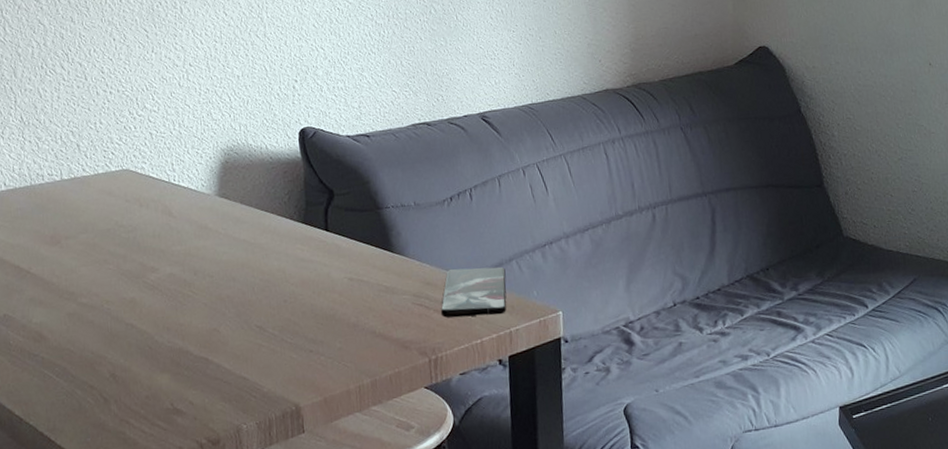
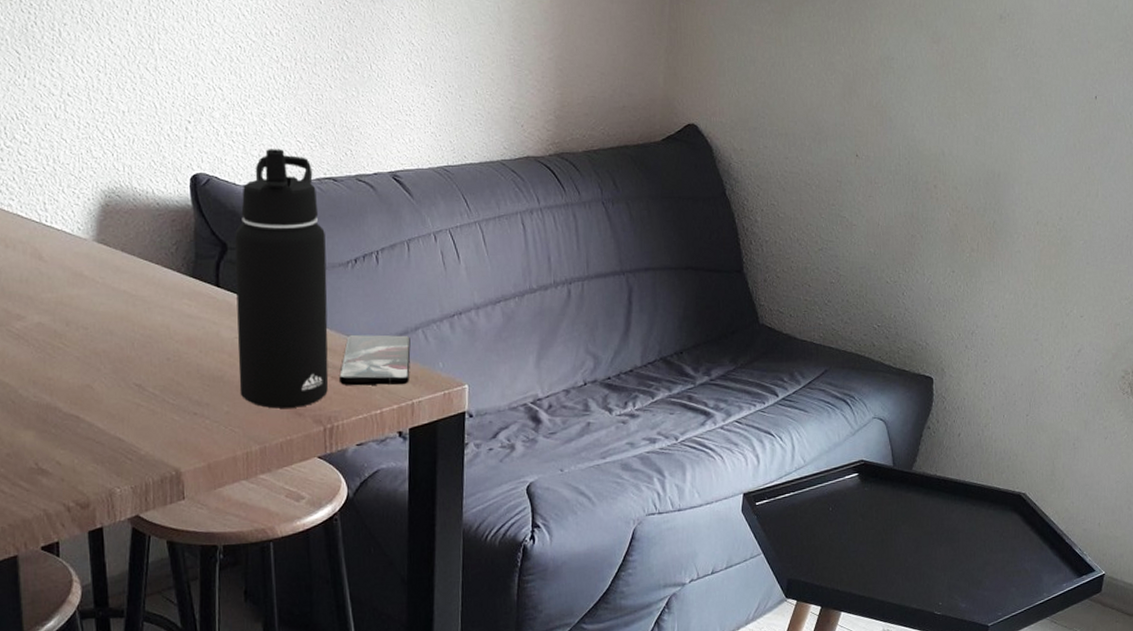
water bottle: none [340,99,431,343] -> present [234,149,329,409]

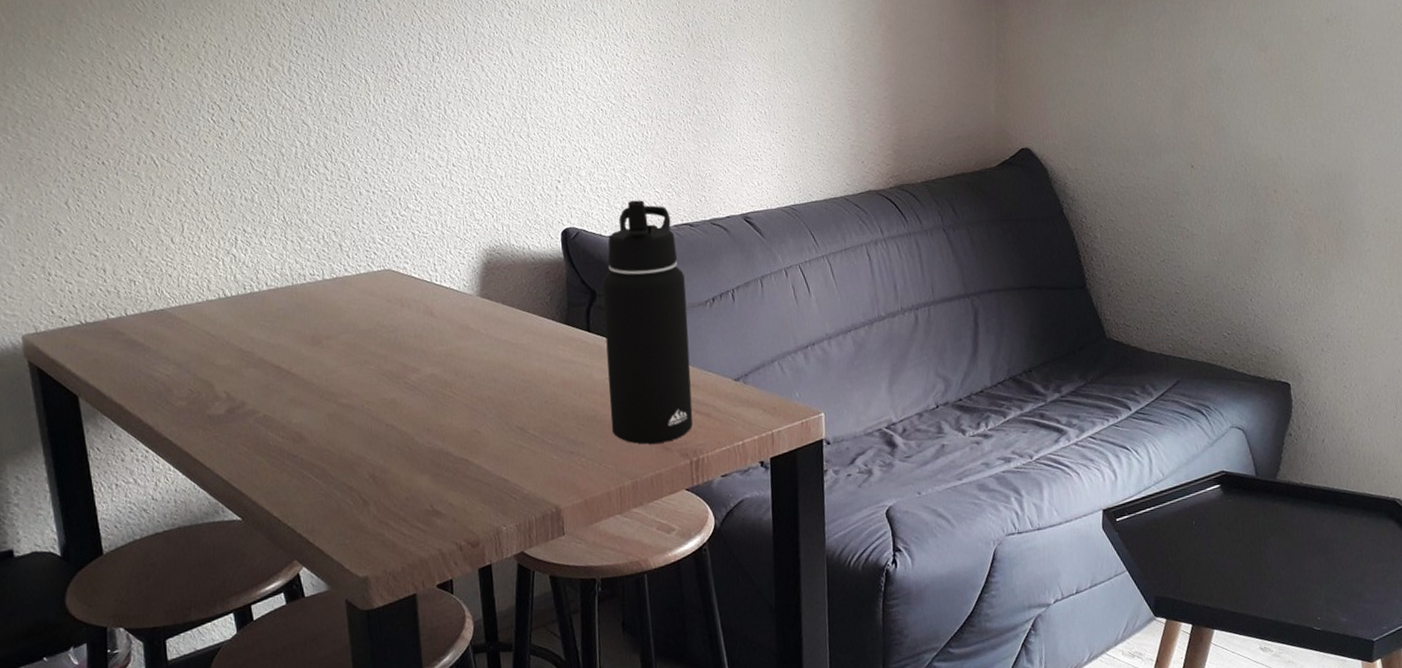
smartphone: present [339,335,411,386] -> none [703,368,769,419]

